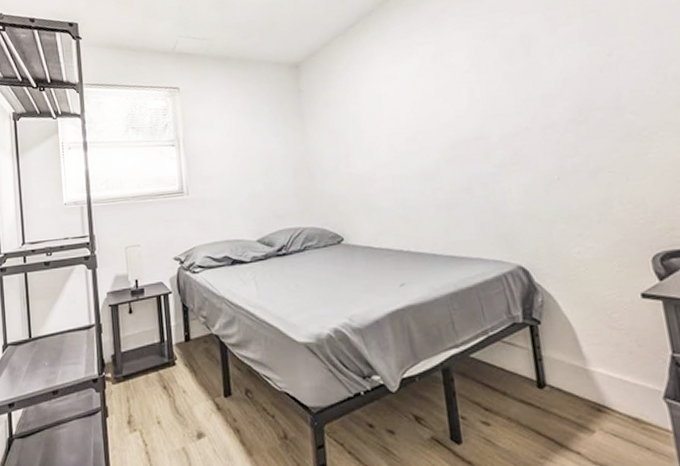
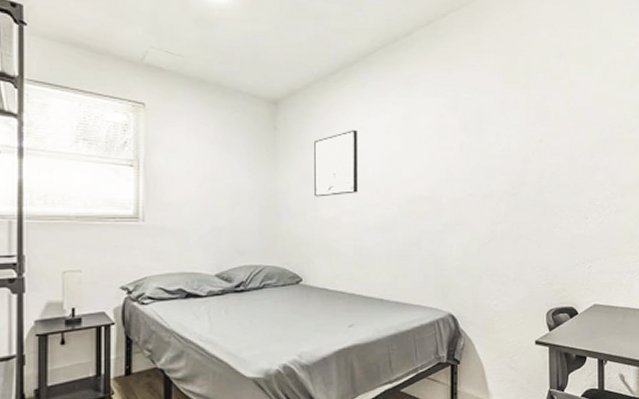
wall art: none [340,78,392,153] -> present [314,129,358,197]

